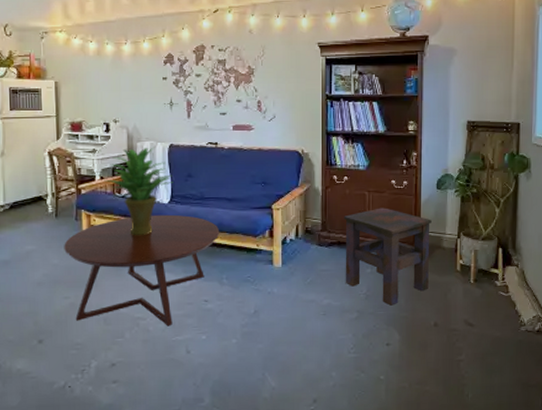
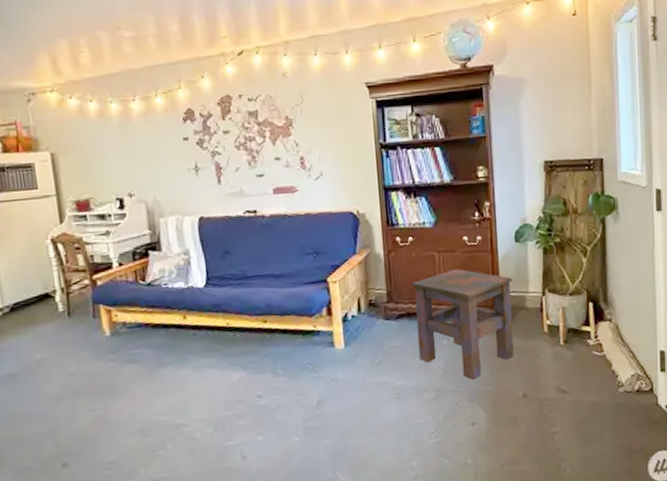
coffee table: present [64,214,220,326] -> none [82,299,269,436]
potted plant: present [104,147,174,235] -> none [123,222,208,329]

